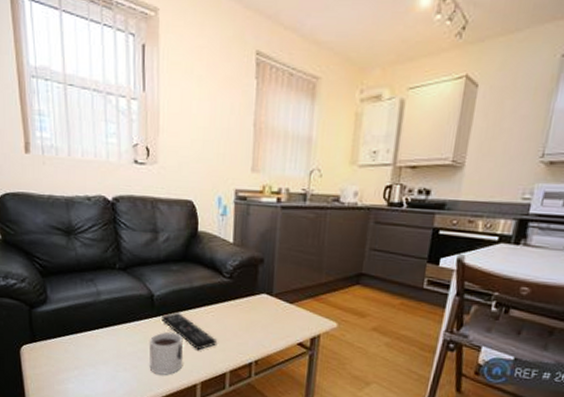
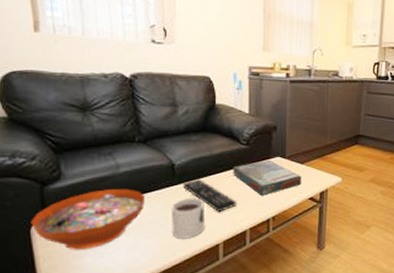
decorative bowl: none [20,316,124,375] -> present [30,188,145,250]
board game: none [214,296,290,336] -> present [233,159,301,196]

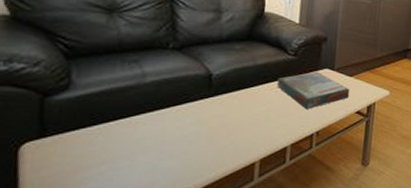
decorative bowl: present [30,188,145,250] -> none [20,100,173,174]
mug: present [171,197,206,239] -> none [201,110,244,157]
remote control: present [183,179,236,213] -> none [220,91,278,127]

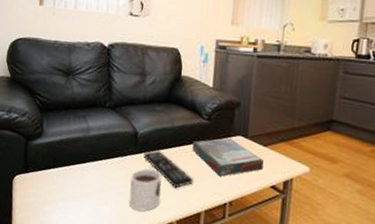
mug: none [201,110,244,157] -> present [129,168,163,212]
remote control: none [220,91,278,127] -> present [143,150,193,189]

